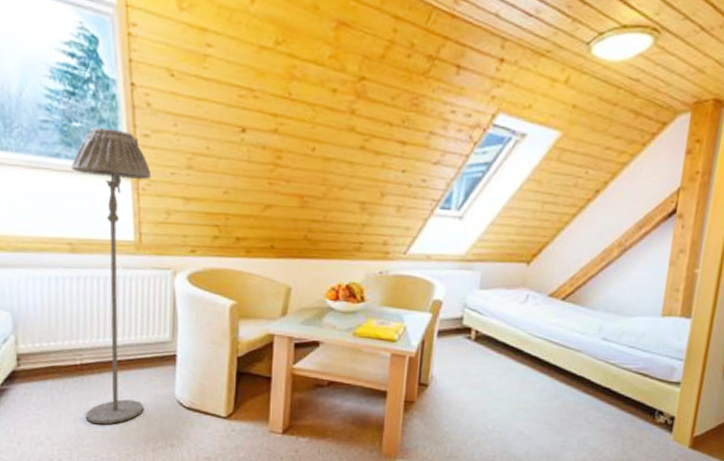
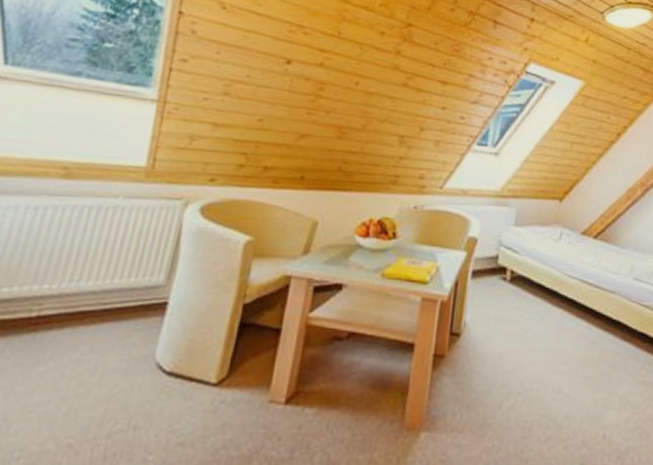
floor lamp: present [71,127,152,425] -> none [23,49,182,401]

